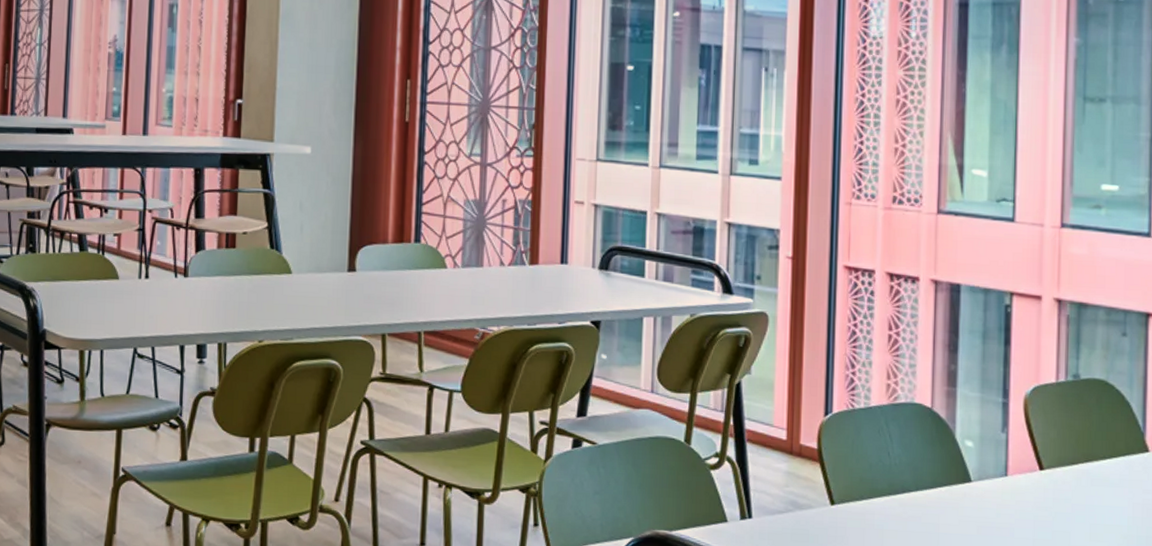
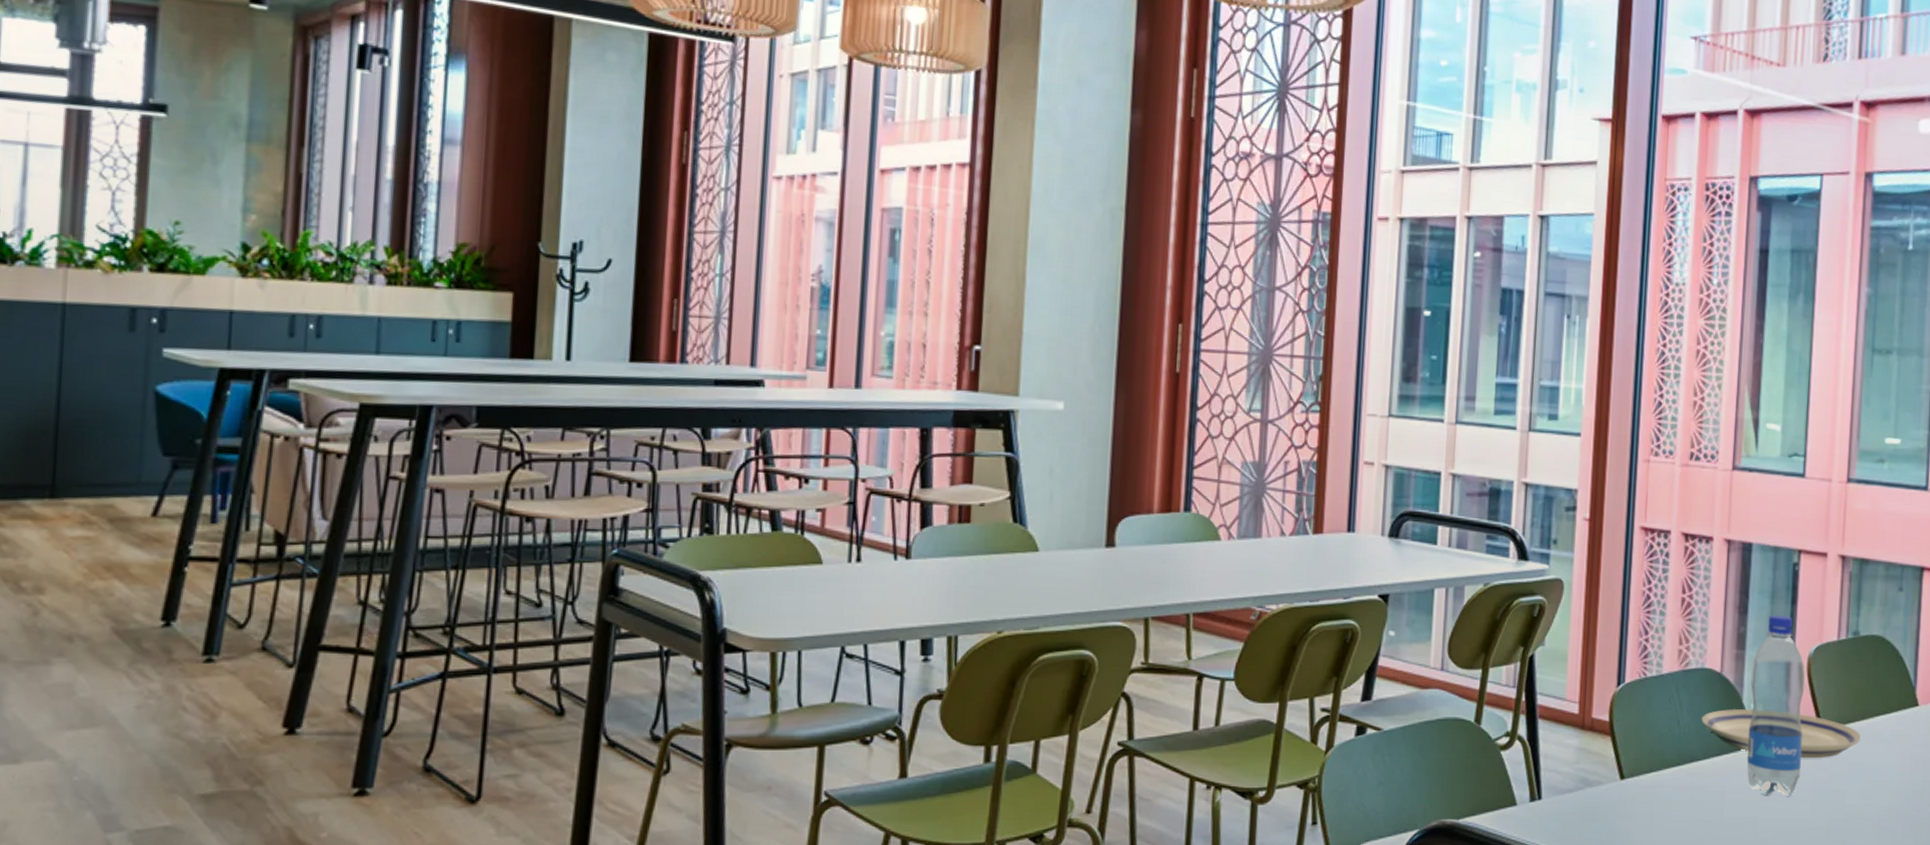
plate: none [913,443,1086,498] -> present [1701,708,1862,758]
bottle: none [961,354,1021,533] -> present [1746,615,1805,796]

